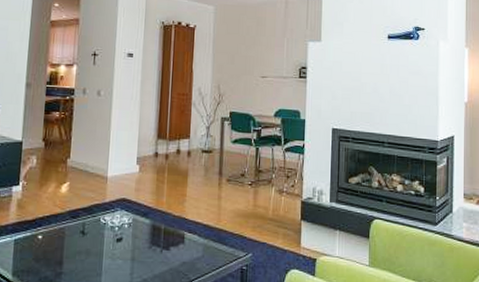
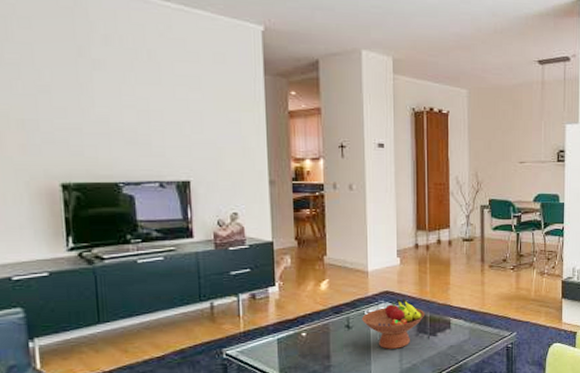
fruit bowl: none [97,207,159,261] -> present [362,299,424,349]

